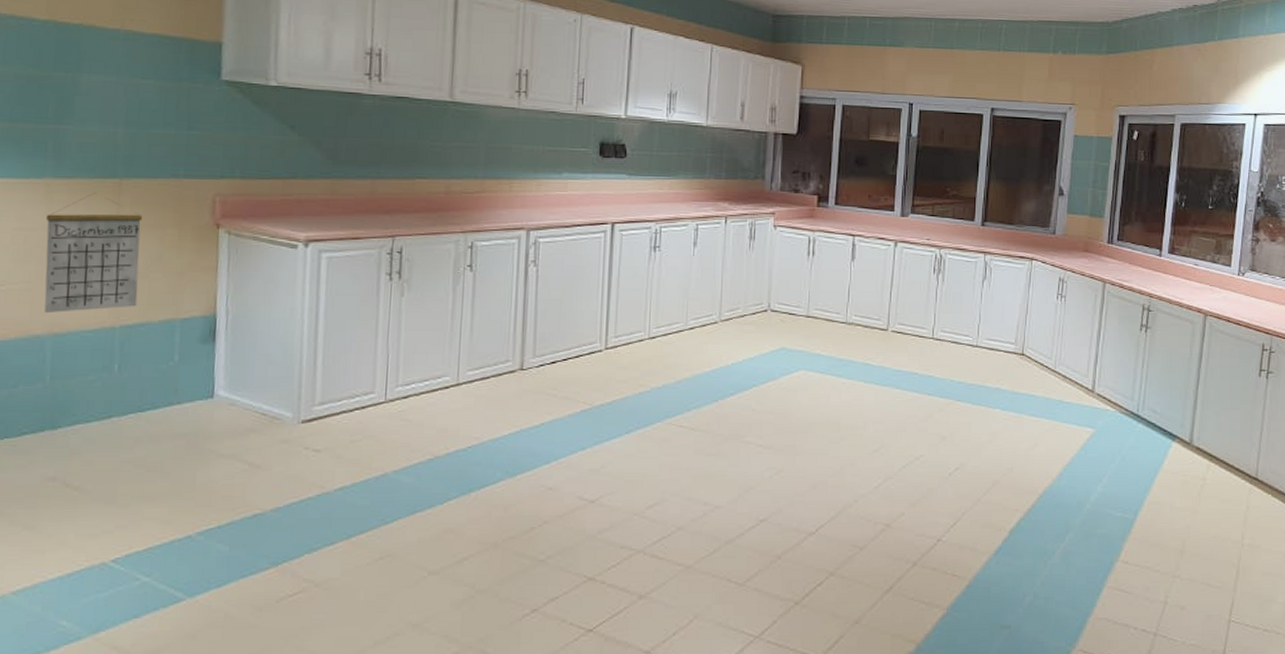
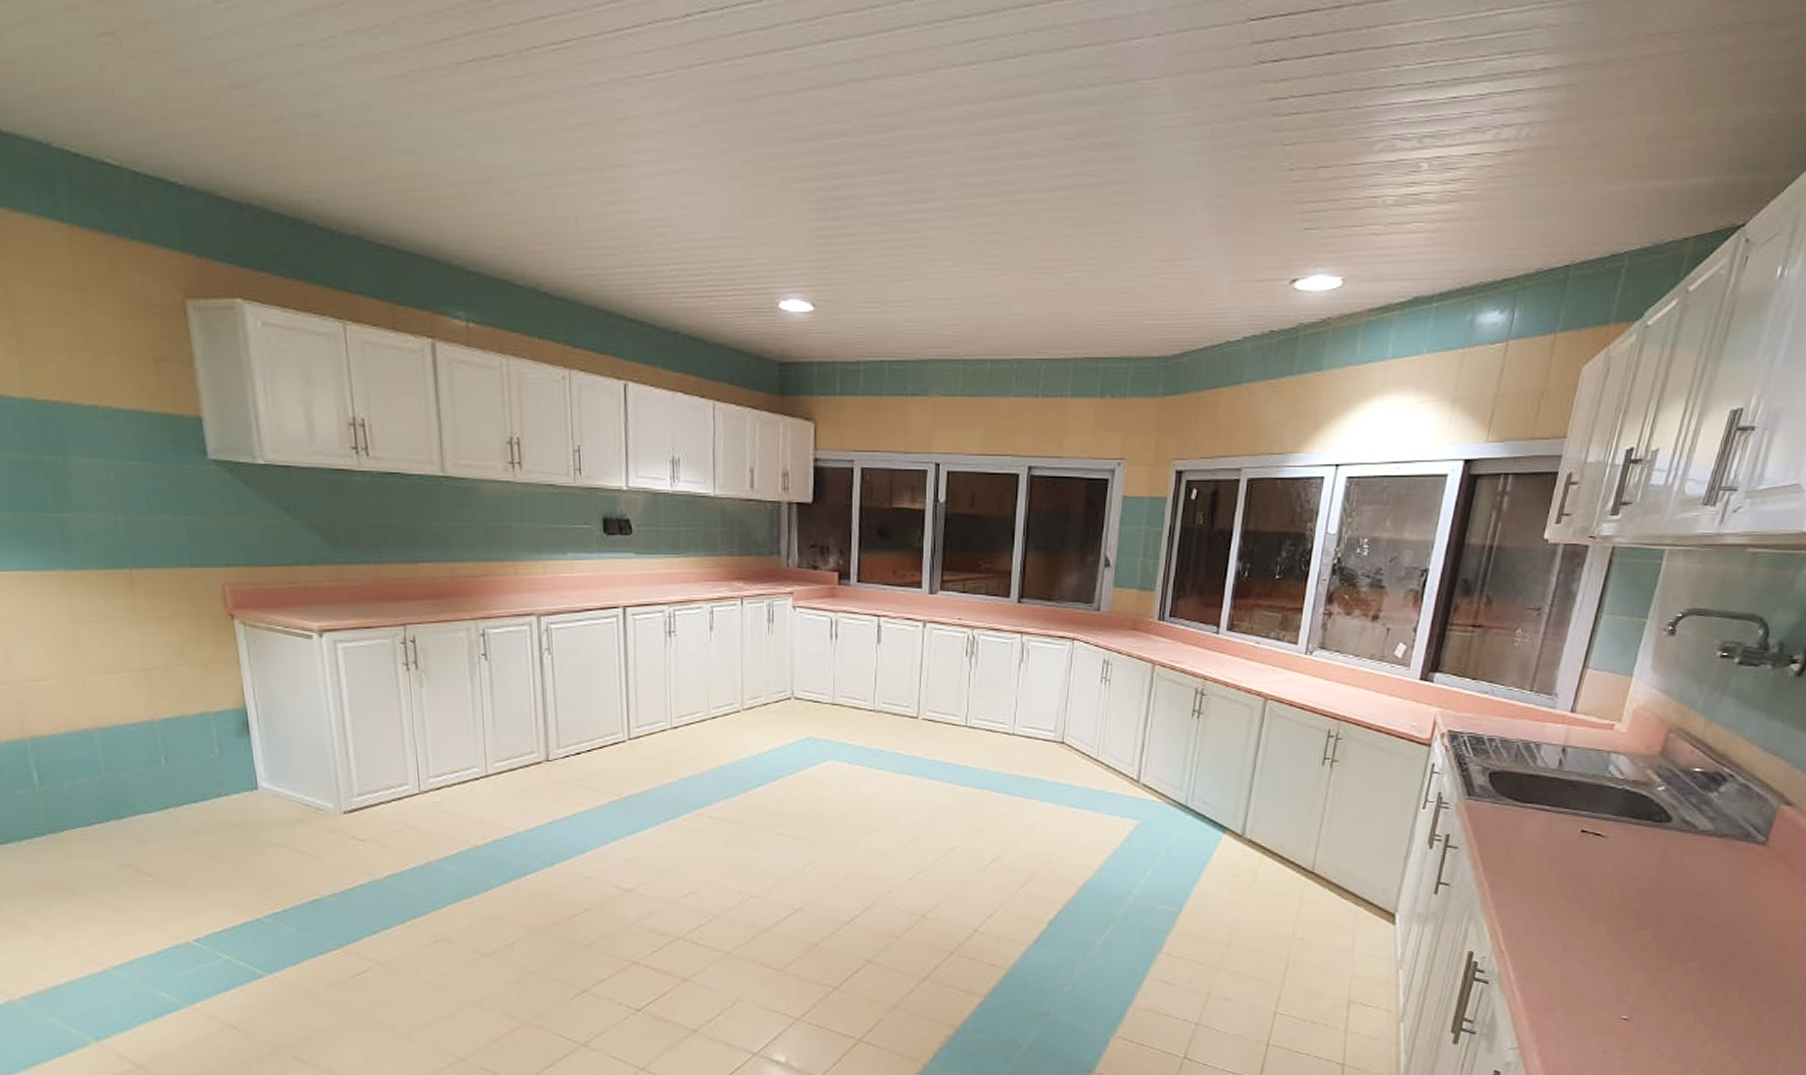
calendar: present [44,193,143,314] -> none [68,584,171,708]

